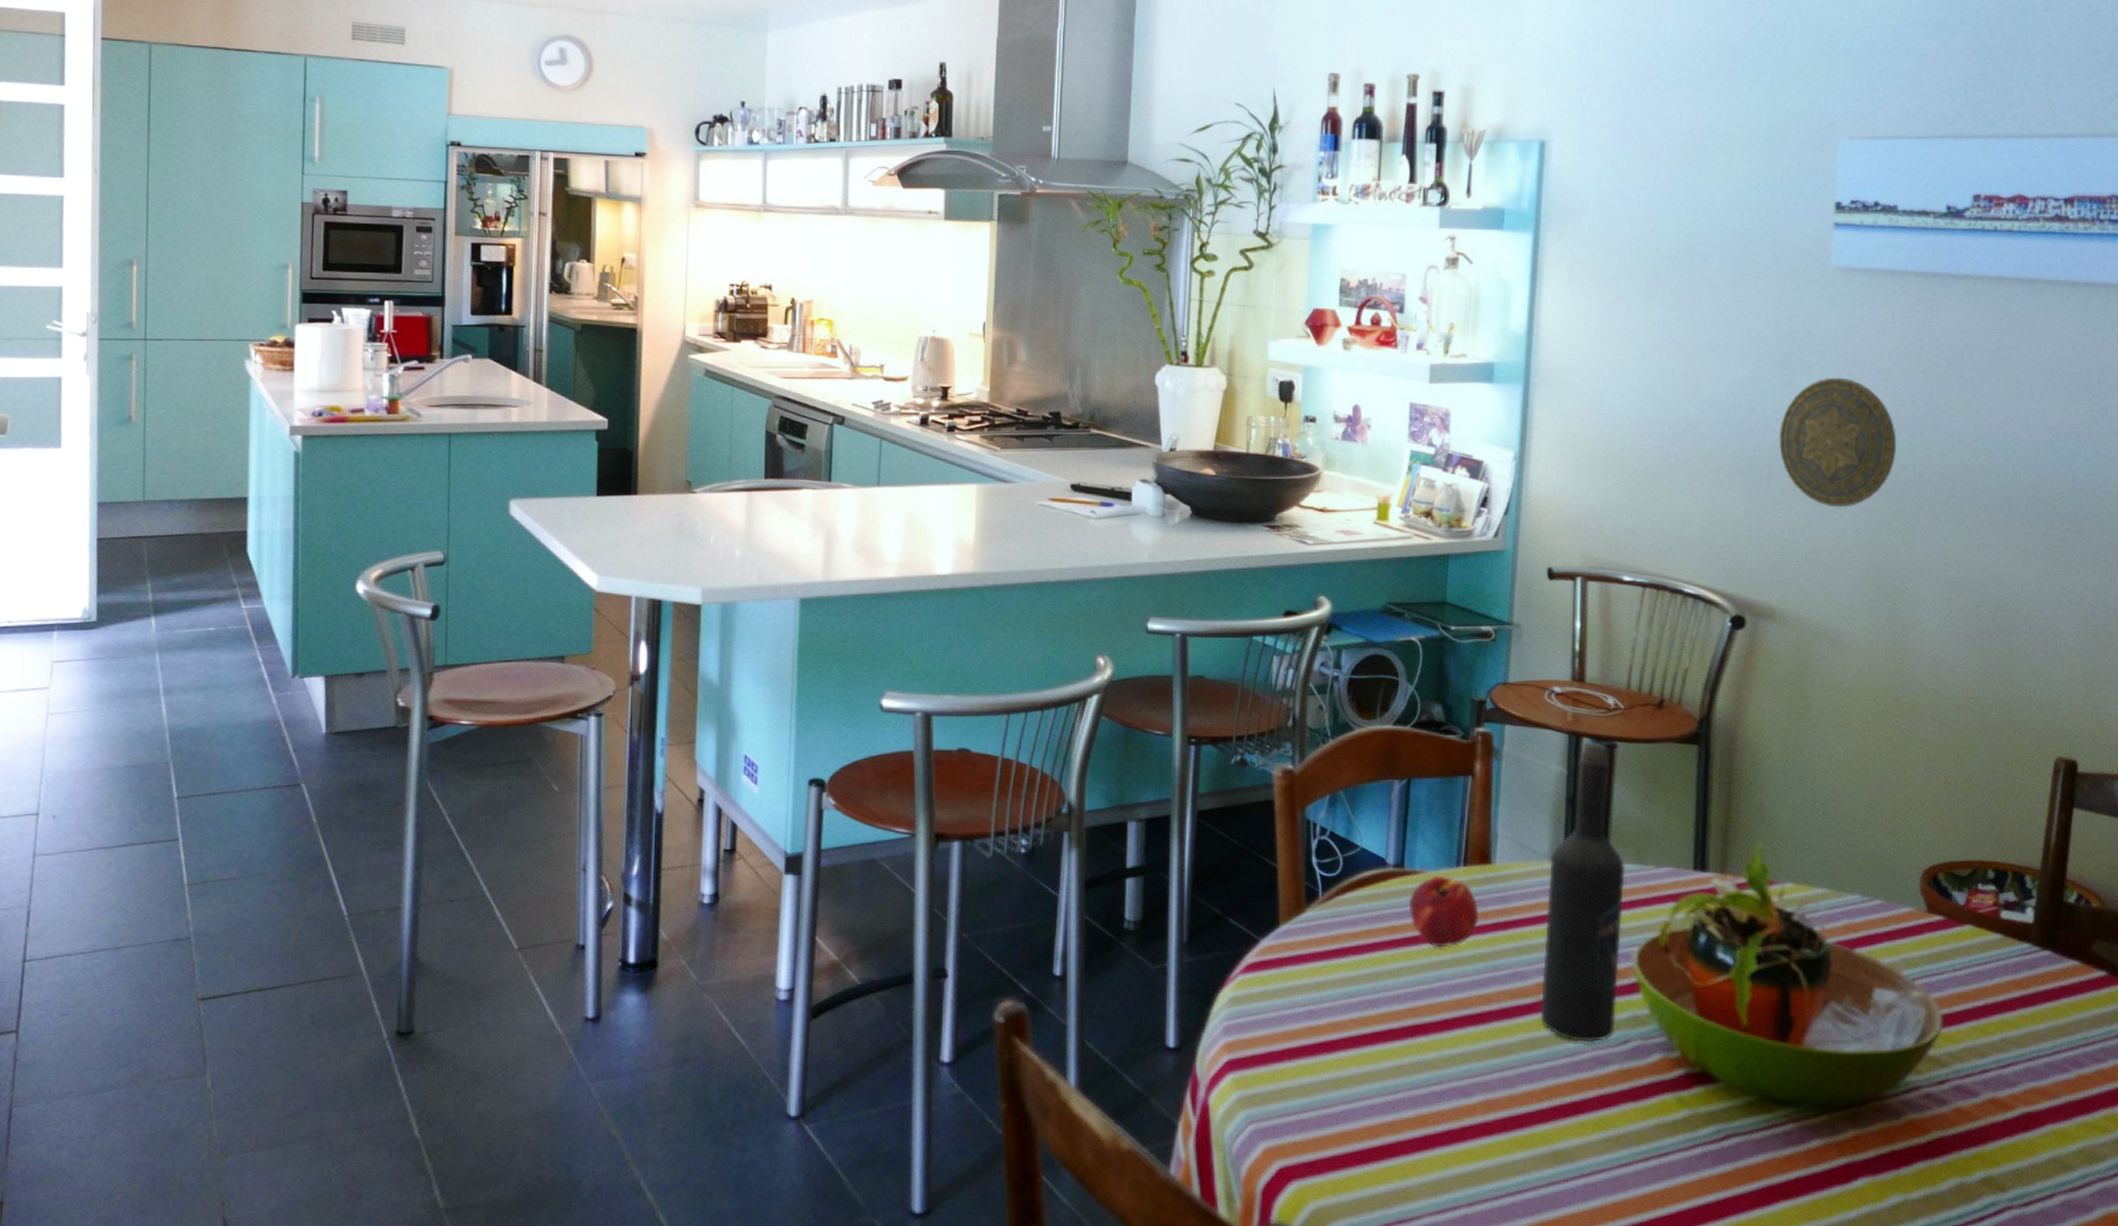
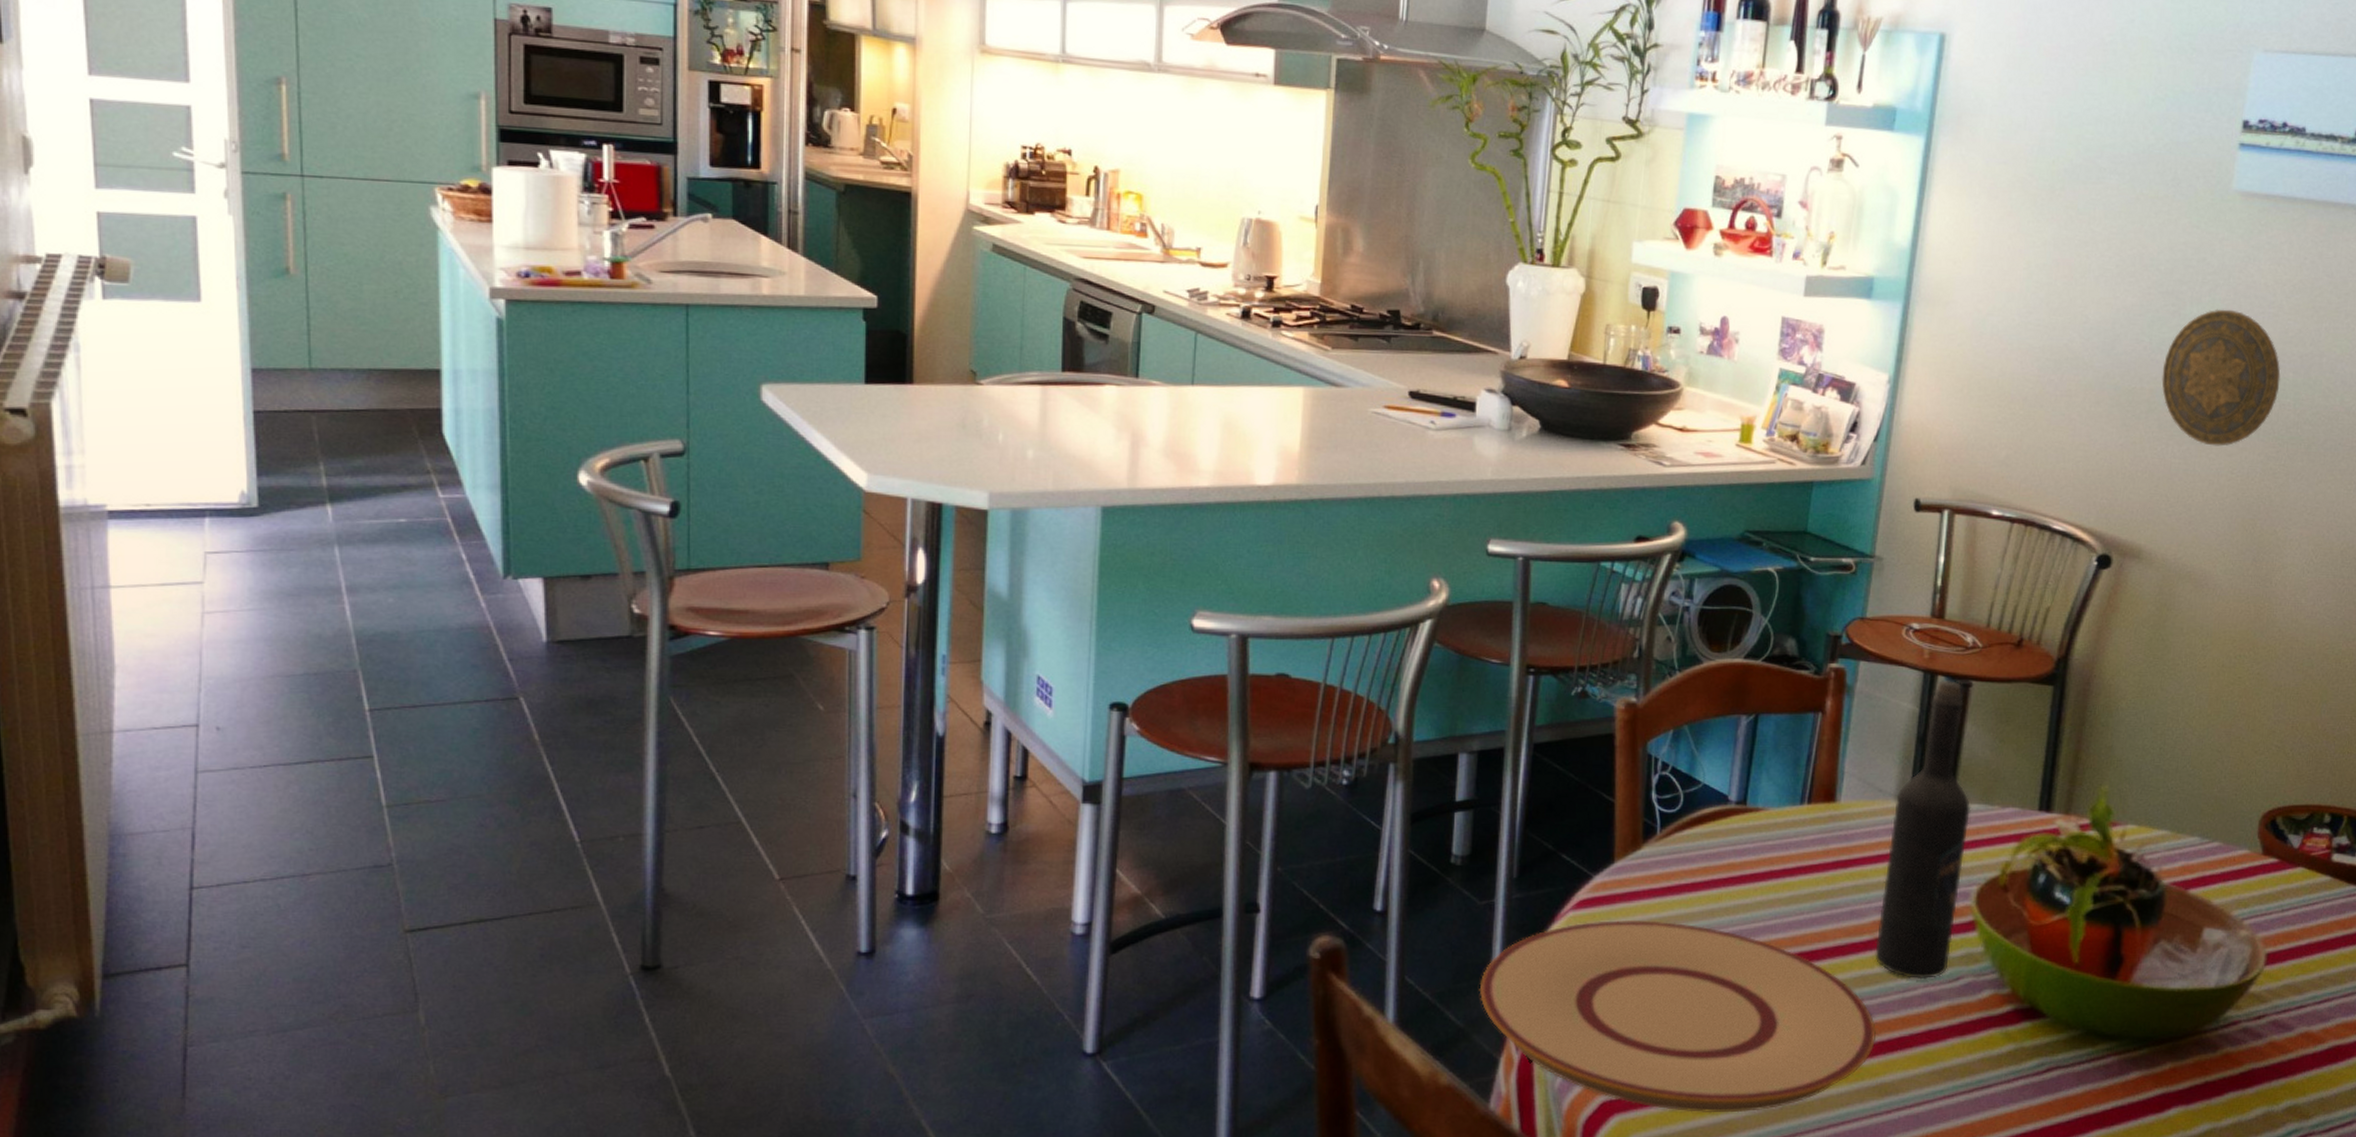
plate: none [1155,984,1547,1181] -> present [1479,920,1876,1113]
peach: present [1409,876,1479,948] -> none [1749,813,1821,885]

